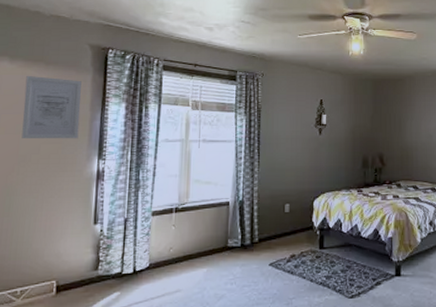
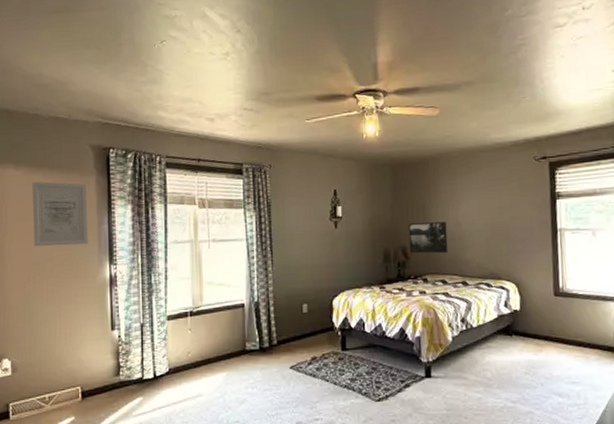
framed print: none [386,133,420,162] -> present [408,222,448,254]

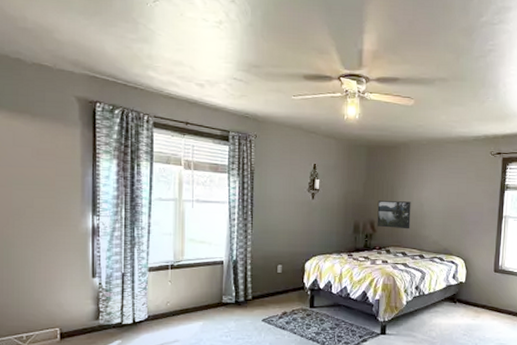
wall art: present [32,181,88,247] -> none [12,127,71,194]

